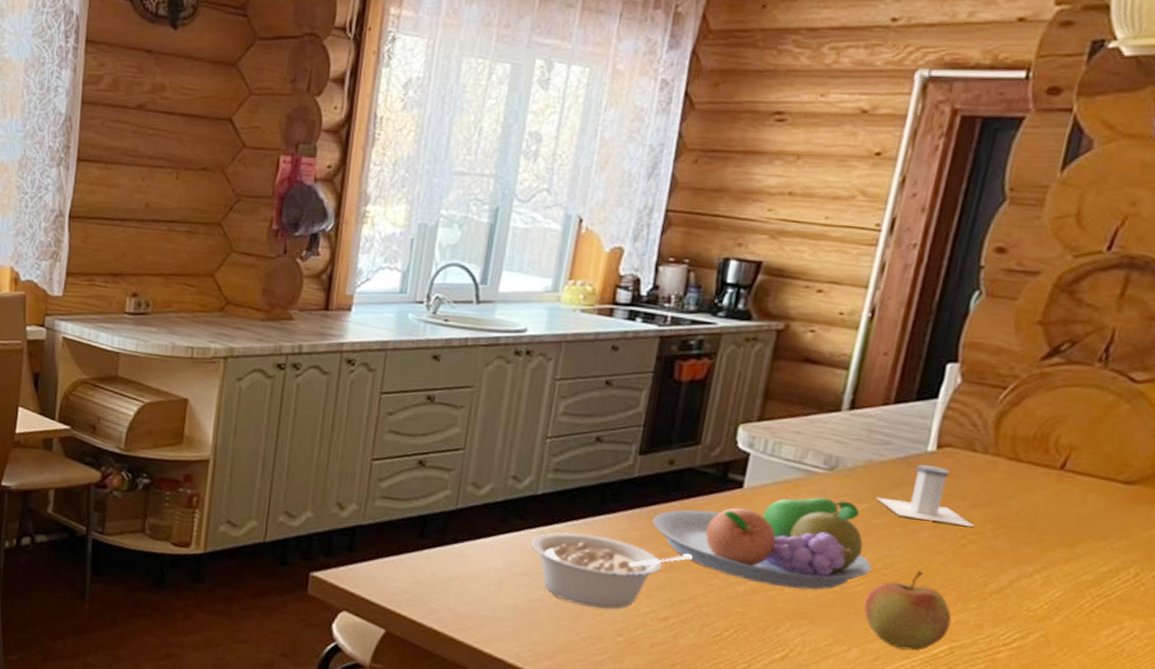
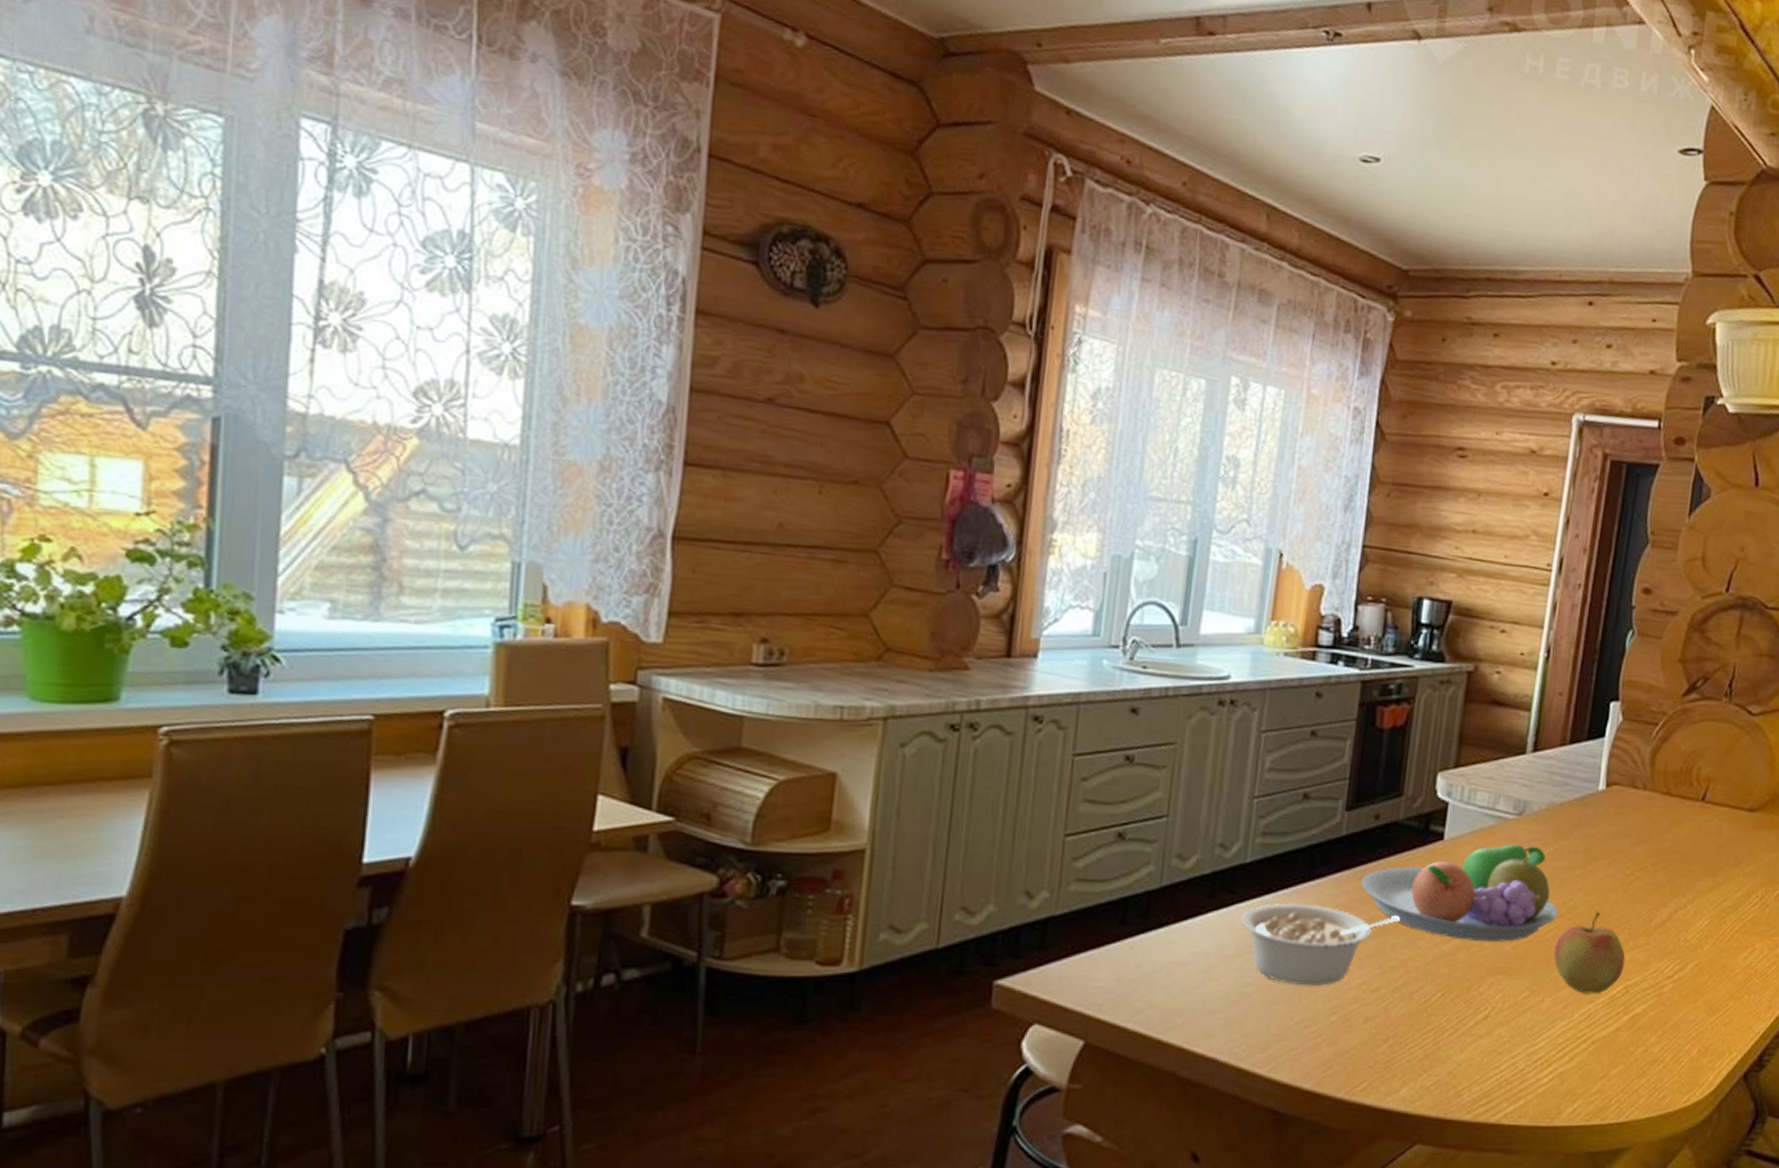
salt shaker: present [876,465,974,527] -> none [1559,804,1639,863]

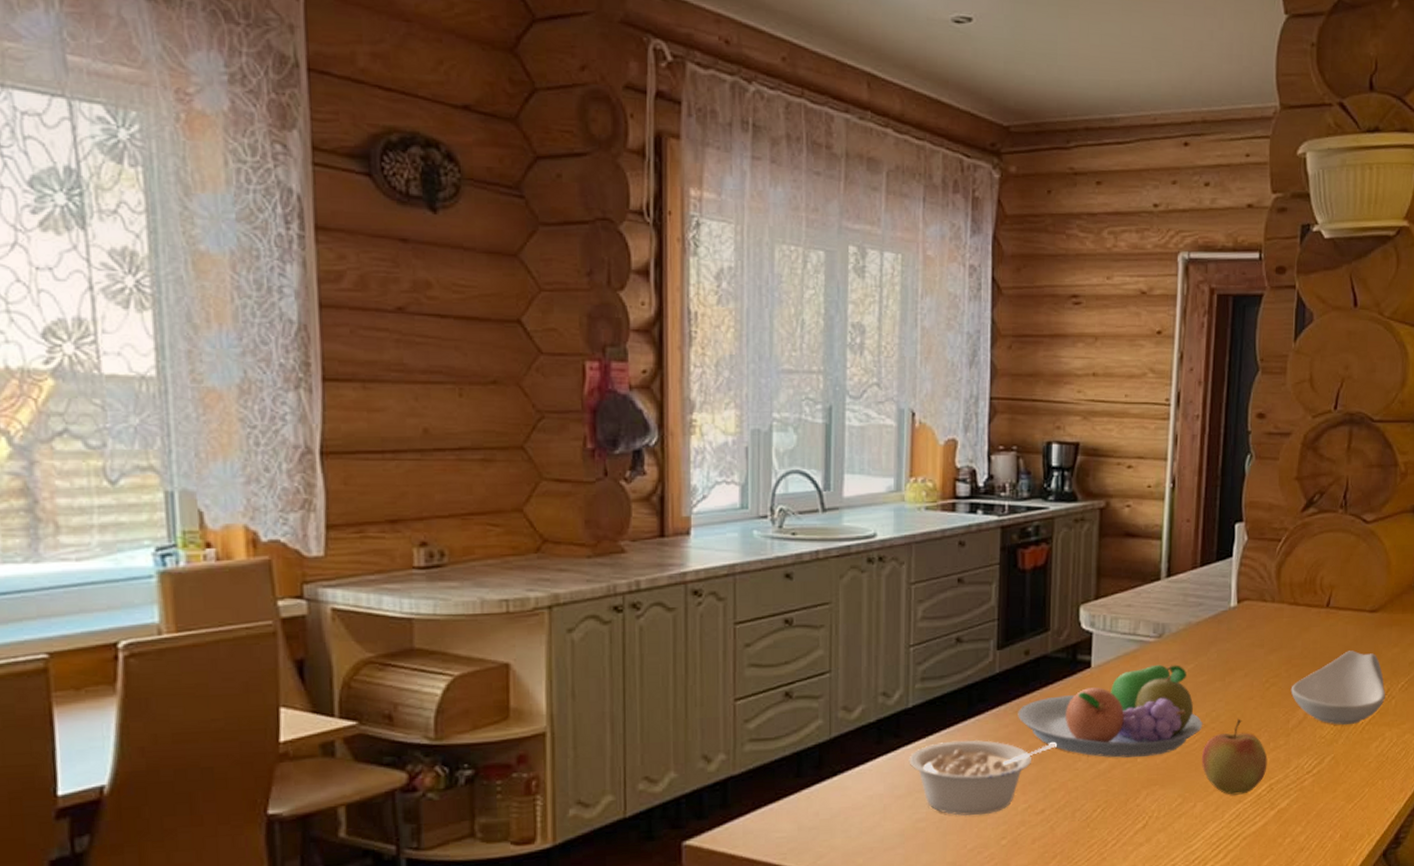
spoon rest: none [1656,850,1759,930] -> present [1290,650,1385,725]

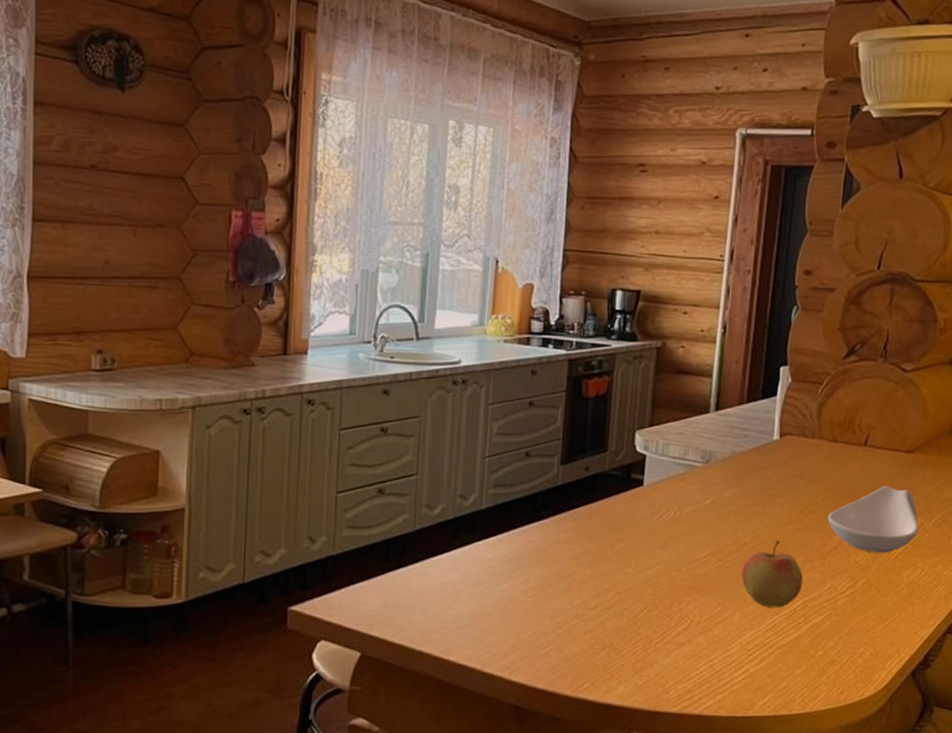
legume: present [909,739,1057,817] -> none [480,540,610,607]
fruit bowl: present [1018,664,1203,758] -> none [576,487,744,567]

